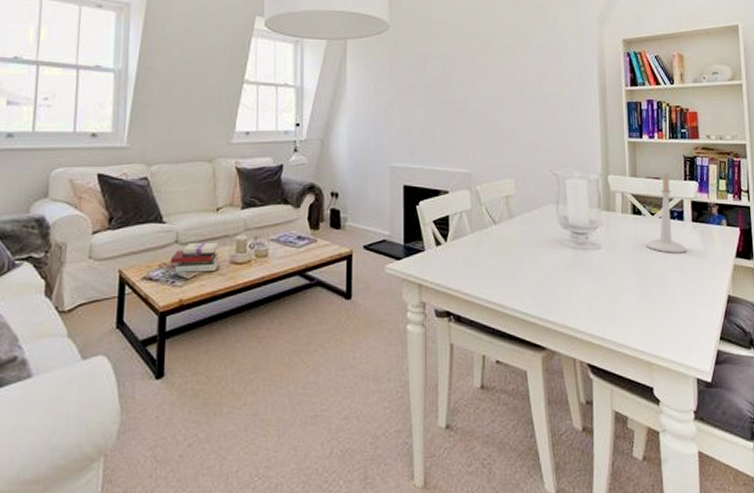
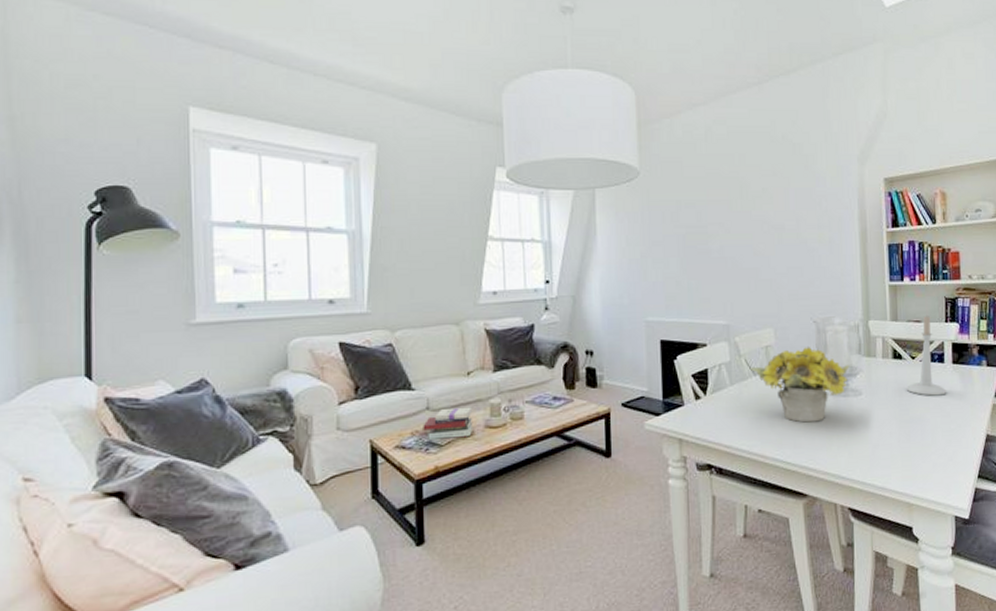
sunflower: none [490,197,589,274] -> present [749,346,850,423]

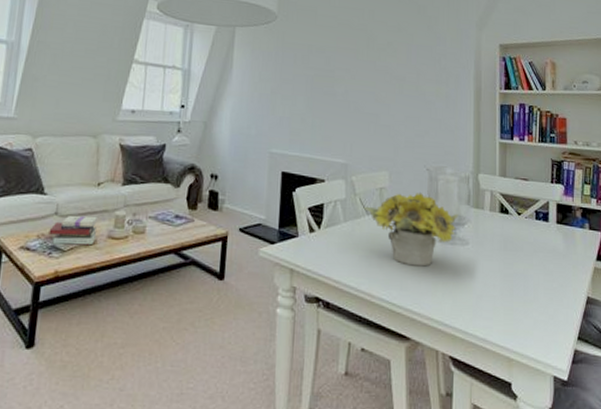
candlestick: present [906,316,947,396] -> none [511,175,550,253]

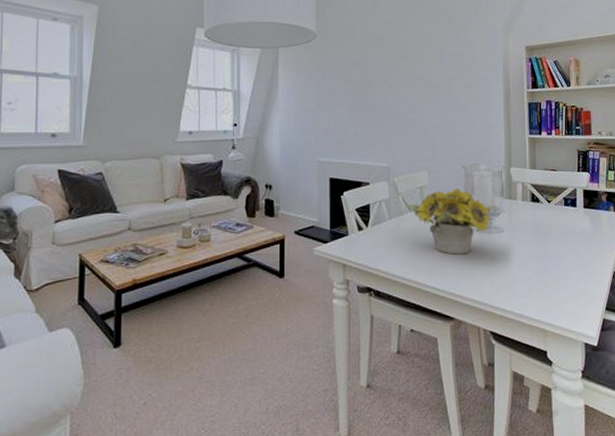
books: present [49,215,97,247] -> none [124,229,167,257]

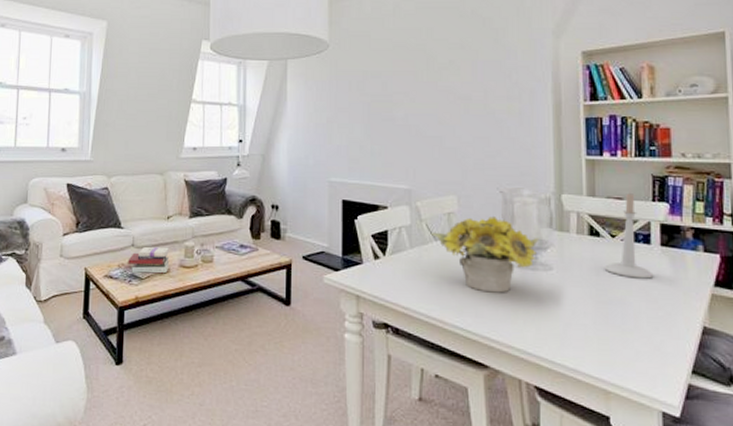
books: none [124,229,167,257] -> present [128,246,170,275]
candlestick: none [542,166,579,236] -> present [604,193,654,279]

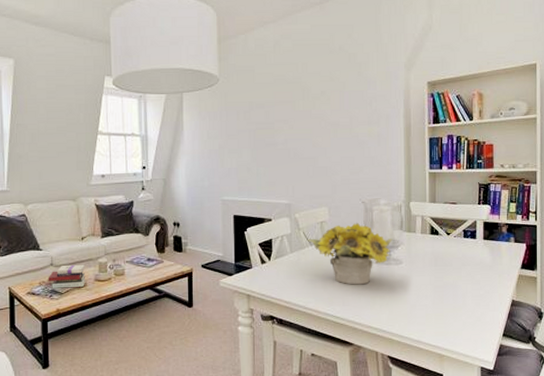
candlestick: present [604,193,654,279] -> none [441,199,478,266]

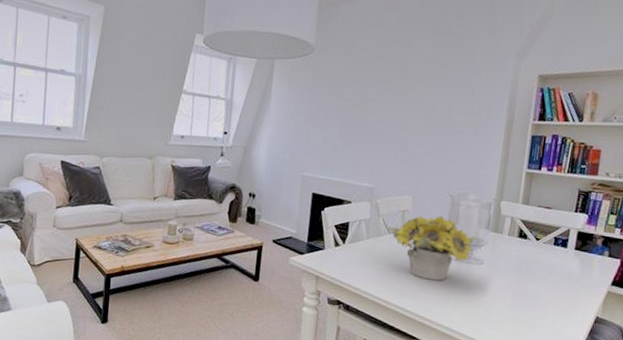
books: present [48,264,86,290] -> none [115,223,154,249]

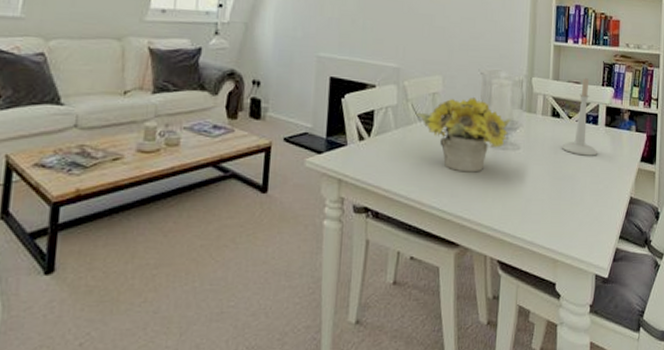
candlestick: none [526,204,565,276] -> present [561,78,598,156]

